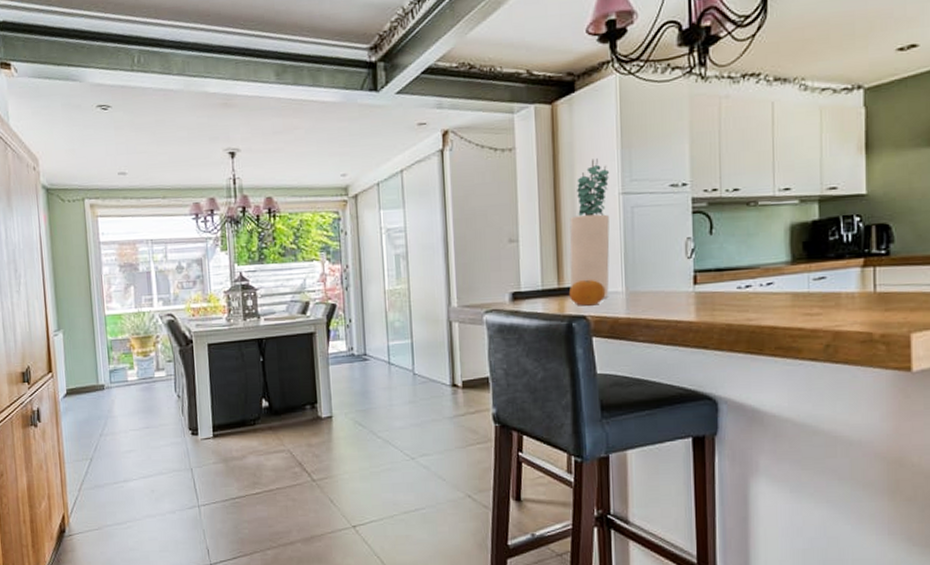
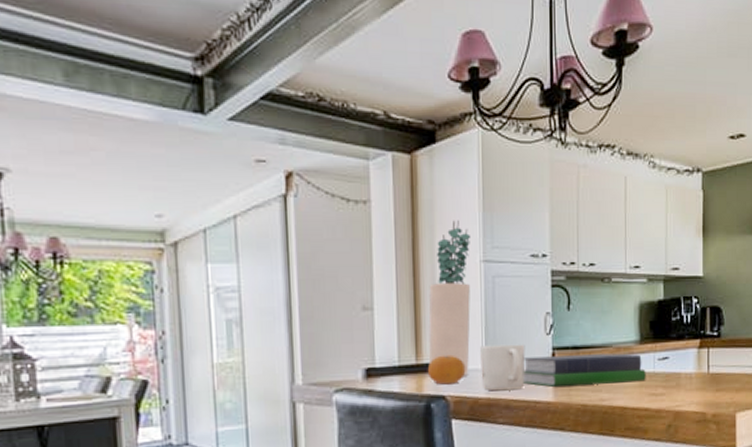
mug: none [620,267,666,312] -> present [480,344,526,391]
book: none [663,274,799,307] -> present [523,353,646,387]

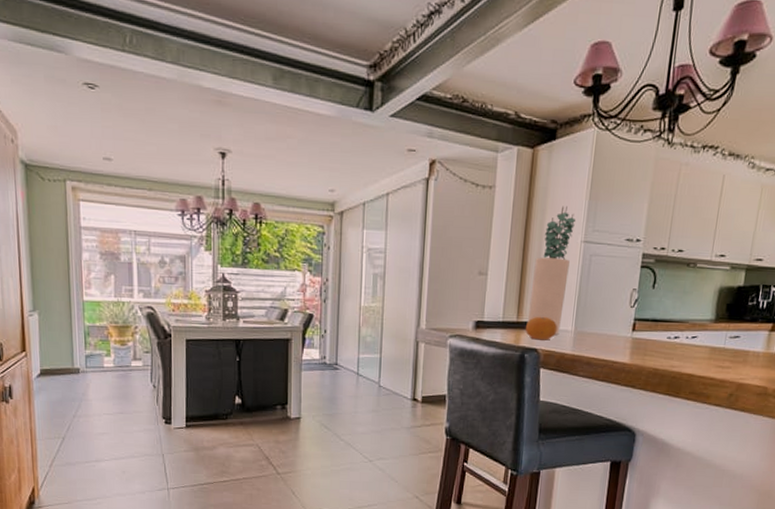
mug: present [480,344,526,391] -> none [569,311,611,351]
book: present [523,353,646,387] -> none [605,324,717,355]

